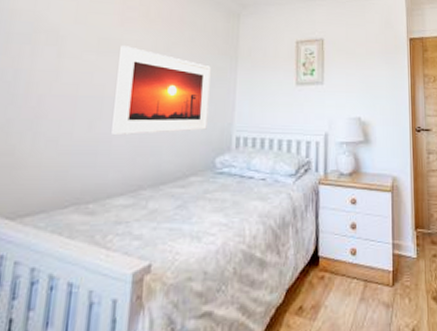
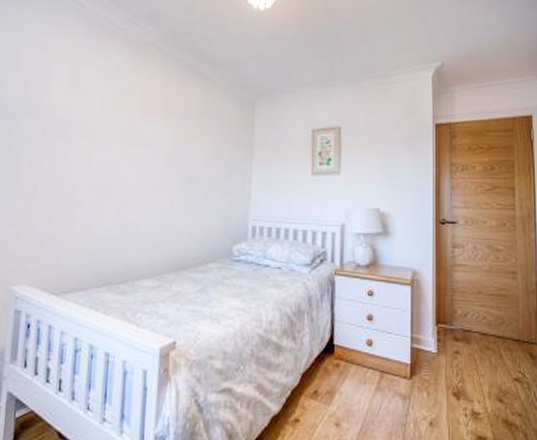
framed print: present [112,46,211,135] -> none [137,138,227,222]

